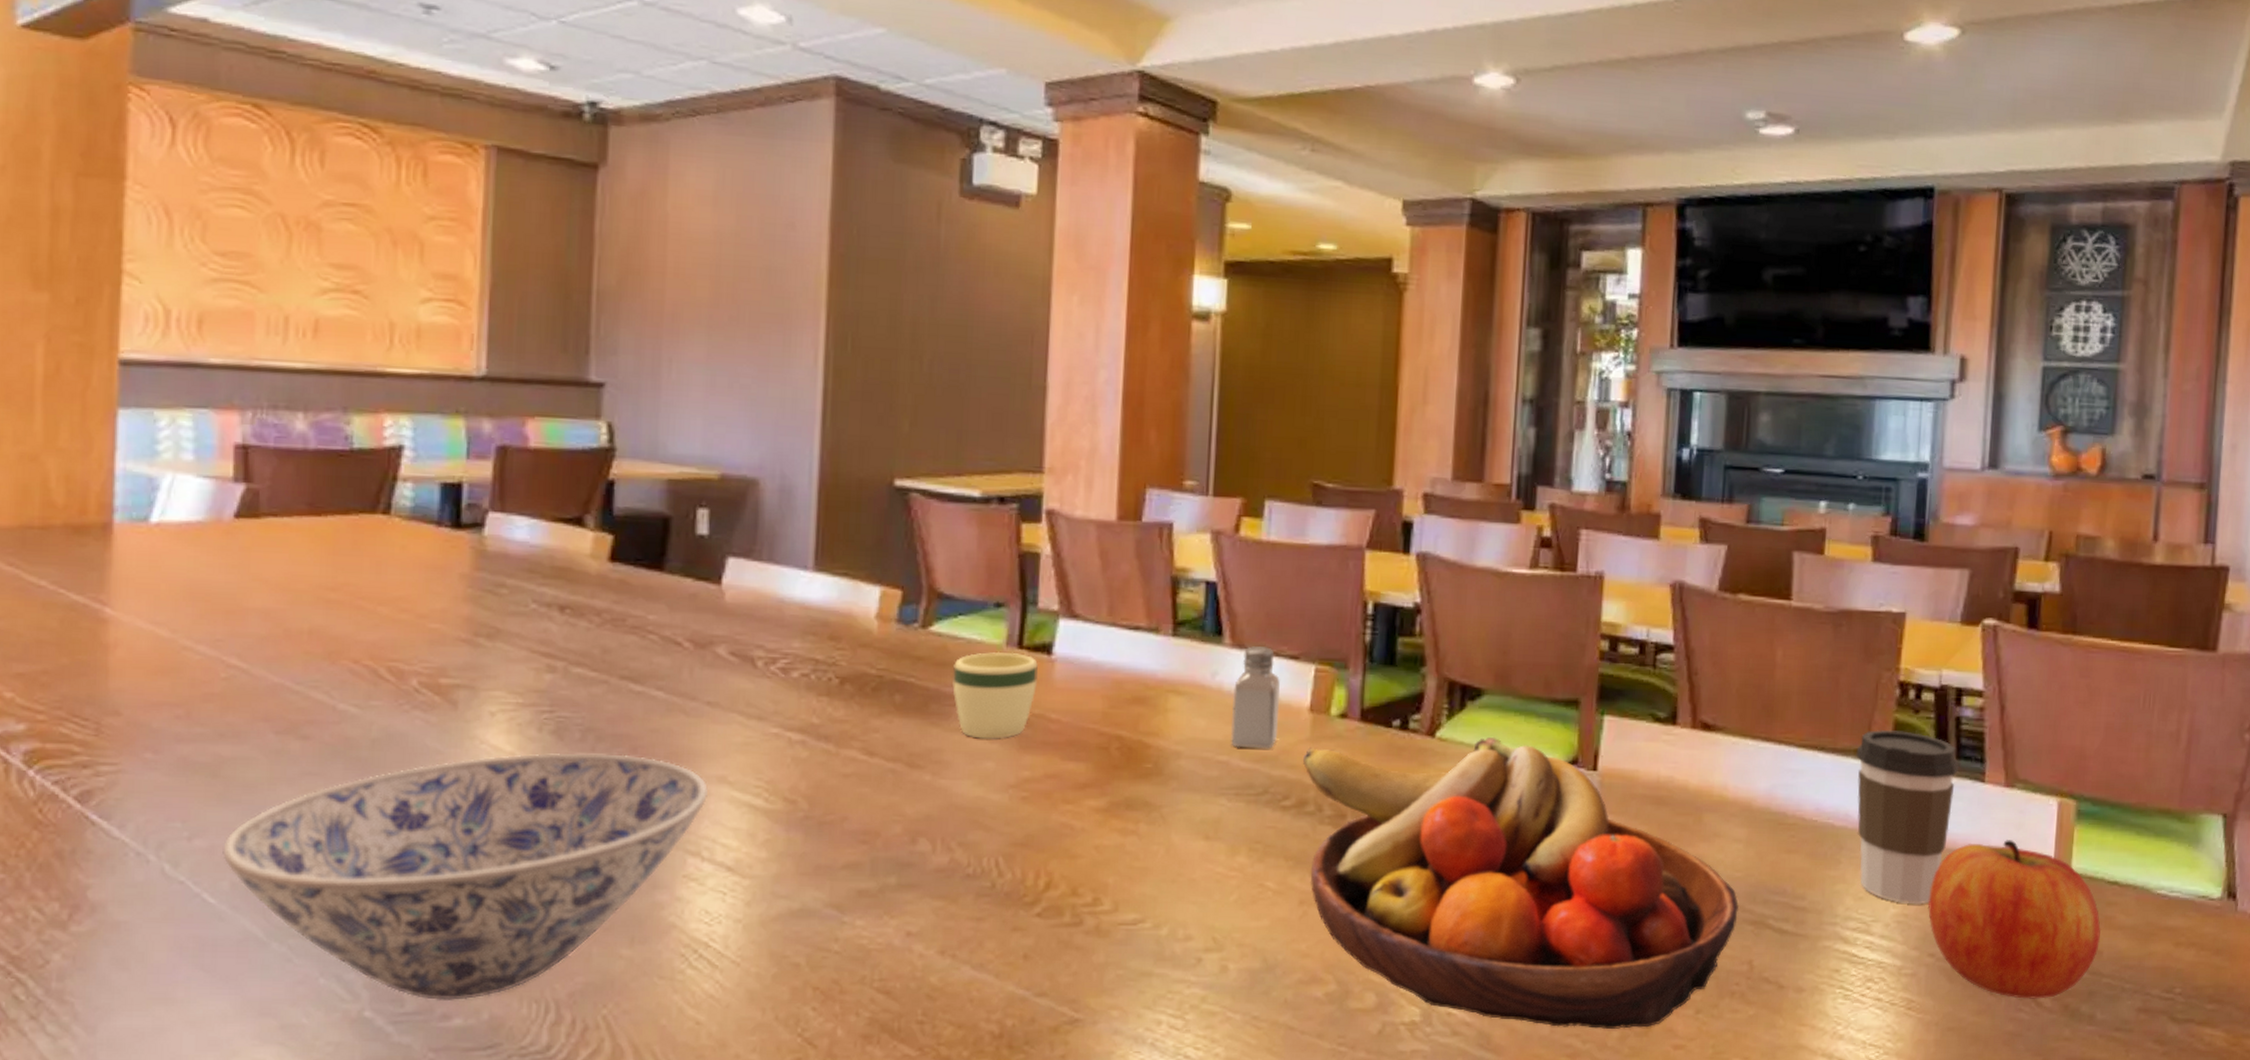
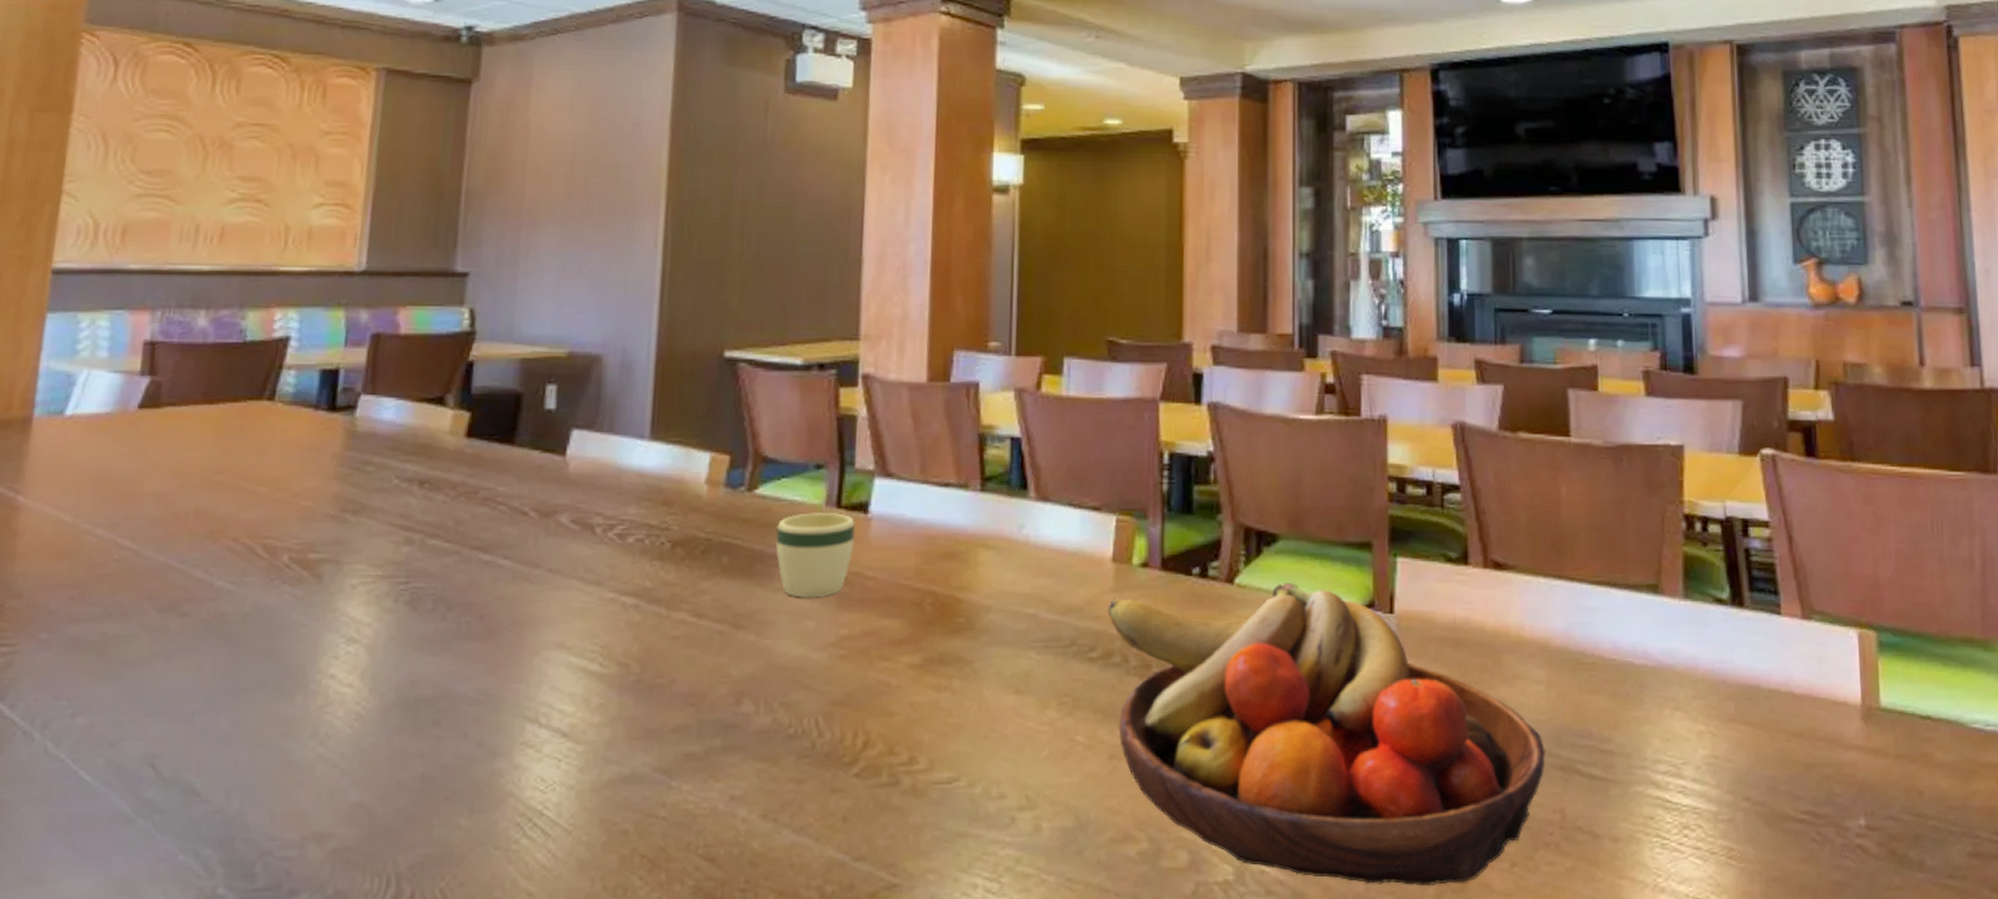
bowl: present [222,752,709,1000] -> none [100,622,548,875]
saltshaker: present [1231,646,1280,749] -> none [1038,499,1084,600]
coffee cup: present [1856,729,1960,905] -> none [1649,563,1754,745]
apple: present [1927,840,2102,999] -> none [1737,674,1920,845]

